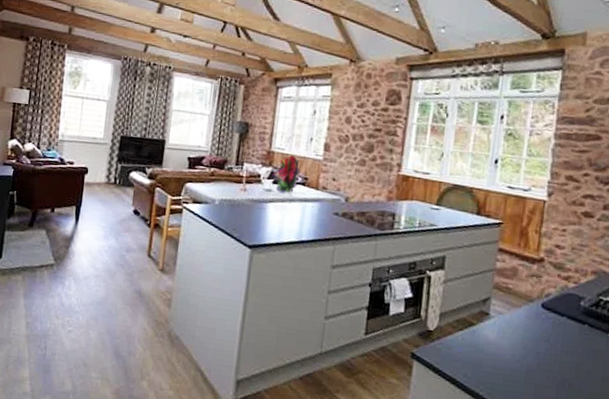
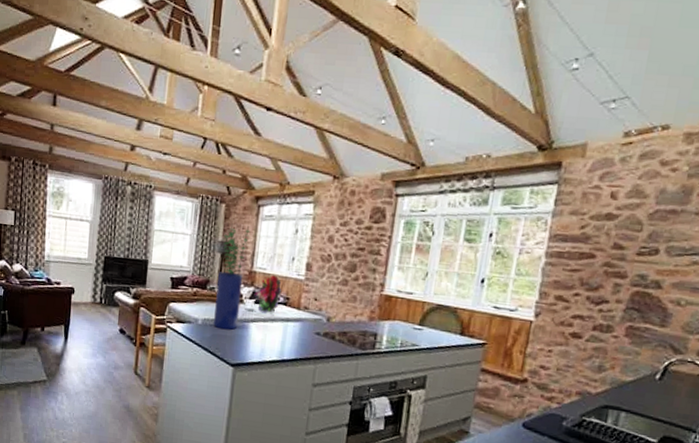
vase: none [231,104,269,211] -> present [213,223,251,330]

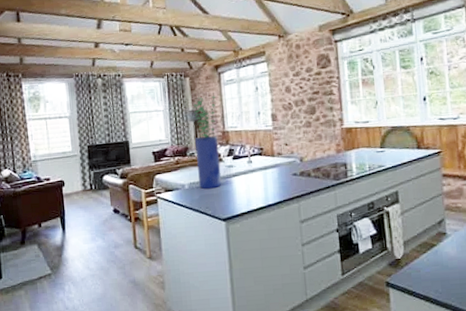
bouquet: present [254,275,282,314] -> none [230,131,255,167]

